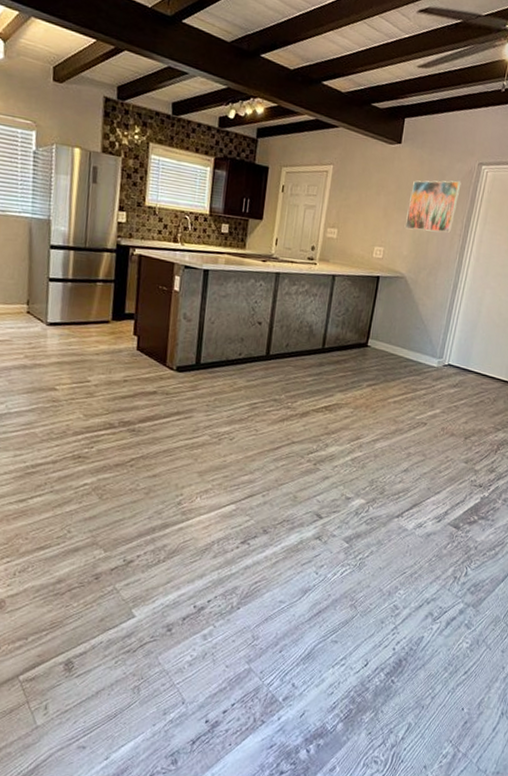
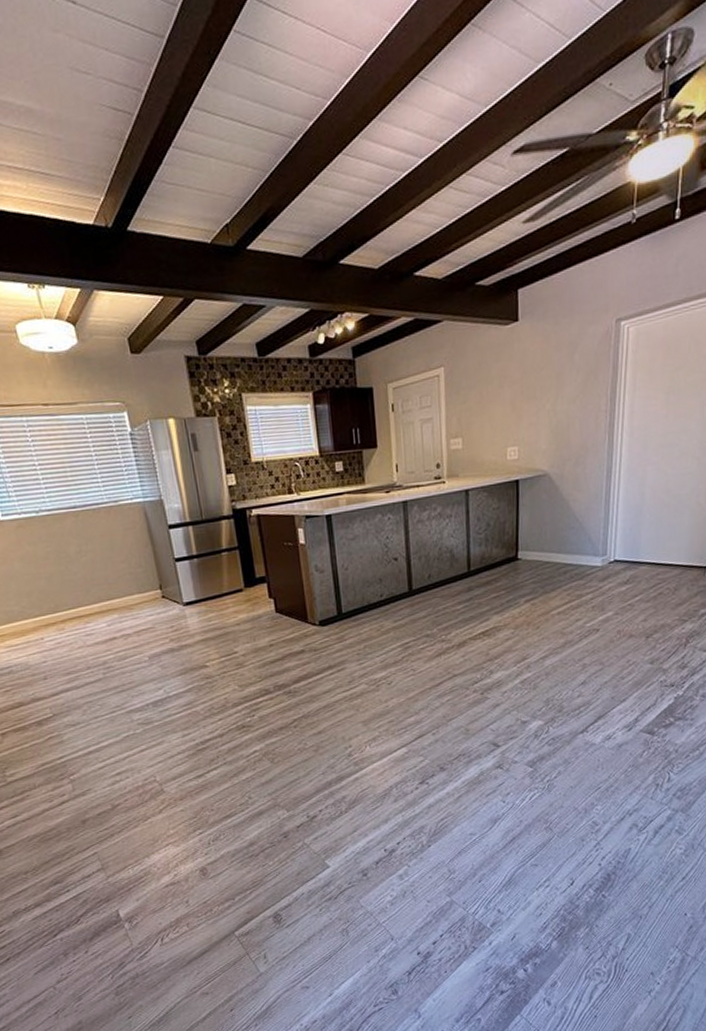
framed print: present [404,180,462,233] -> none [538,347,598,419]

